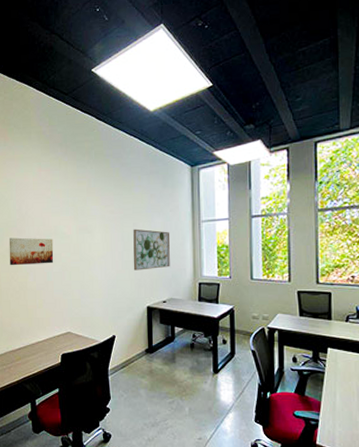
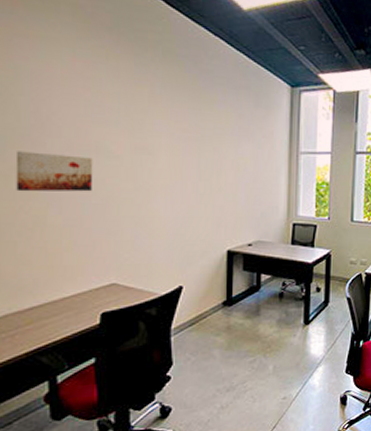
wall art: present [133,229,170,271] -> none [211,154,261,207]

